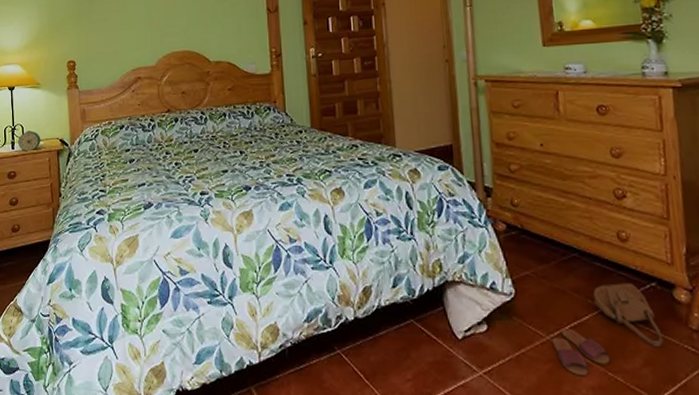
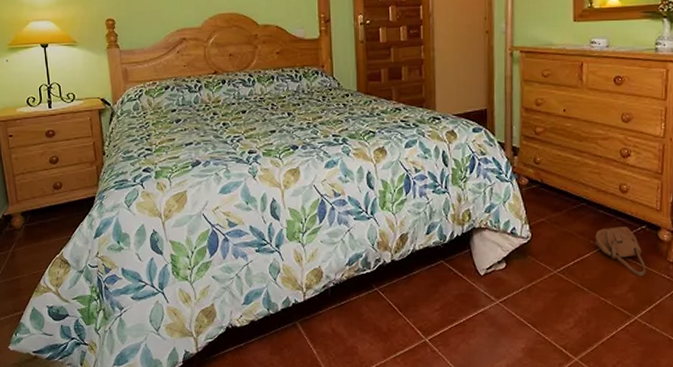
alarm clock: present [18,130,41,152] -> none [55,89,80,111]
slippers: present [552,329,611,377] -> none [558,264,604,302]

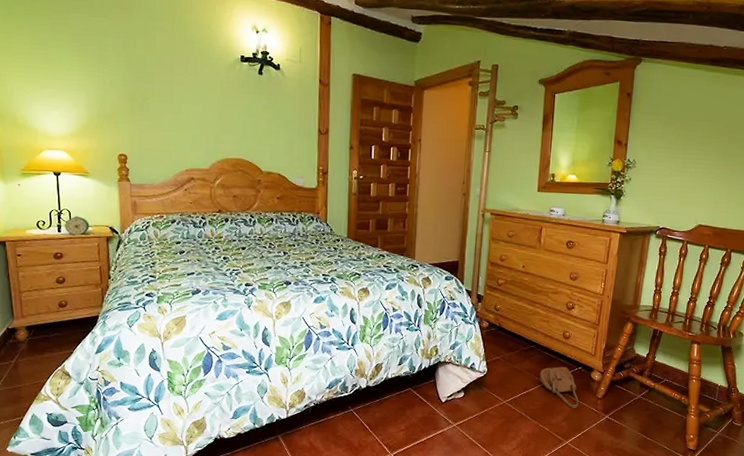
alarm clock: none [55,89,80,111] -> present [65,216,90,236]

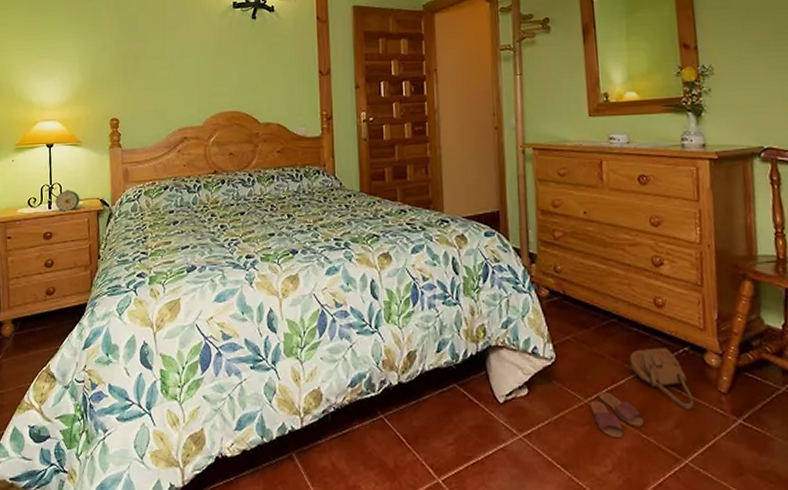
slippers: none [507,396,543,427] -> present [589,392,644,439]

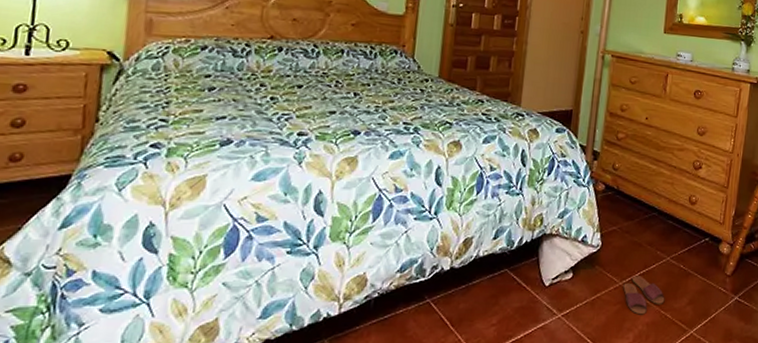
alarm clock: present [55,190,80,212] -> none [36,34,77,62]
handbag: present [629,348,694,410] -> none [661,238,706,290]

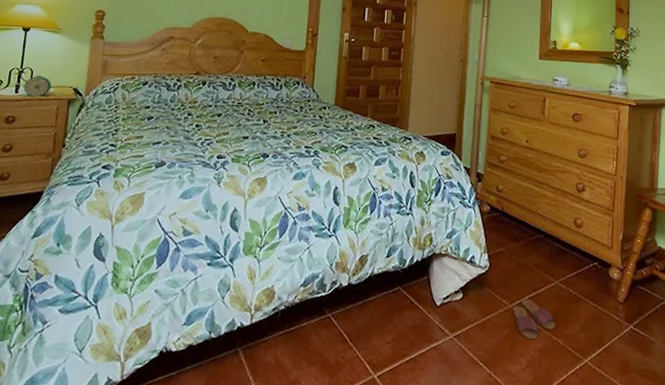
alarm clock: none [36,34,77,62] -> present [23,75,52,98]

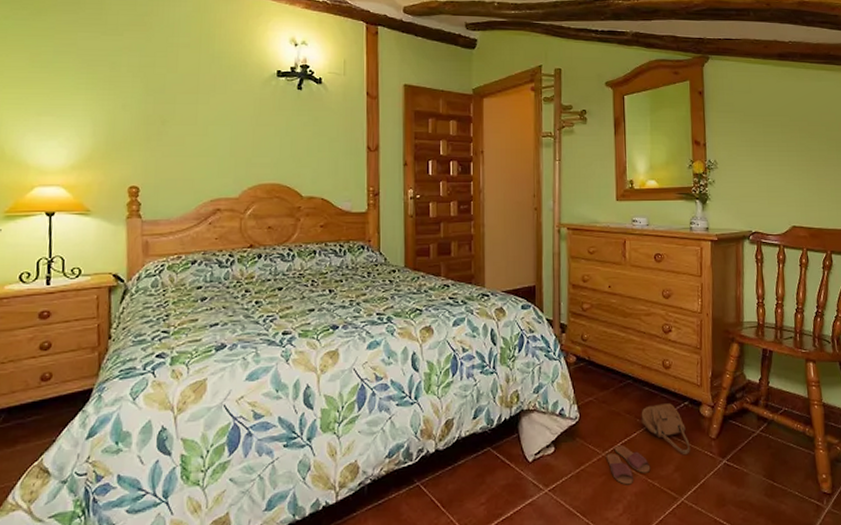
alarm clock: present [23,75,52,98] -> none [55,264,88,288]
handbag: none [550,261,597,316] -> present [641,403,690,455]

